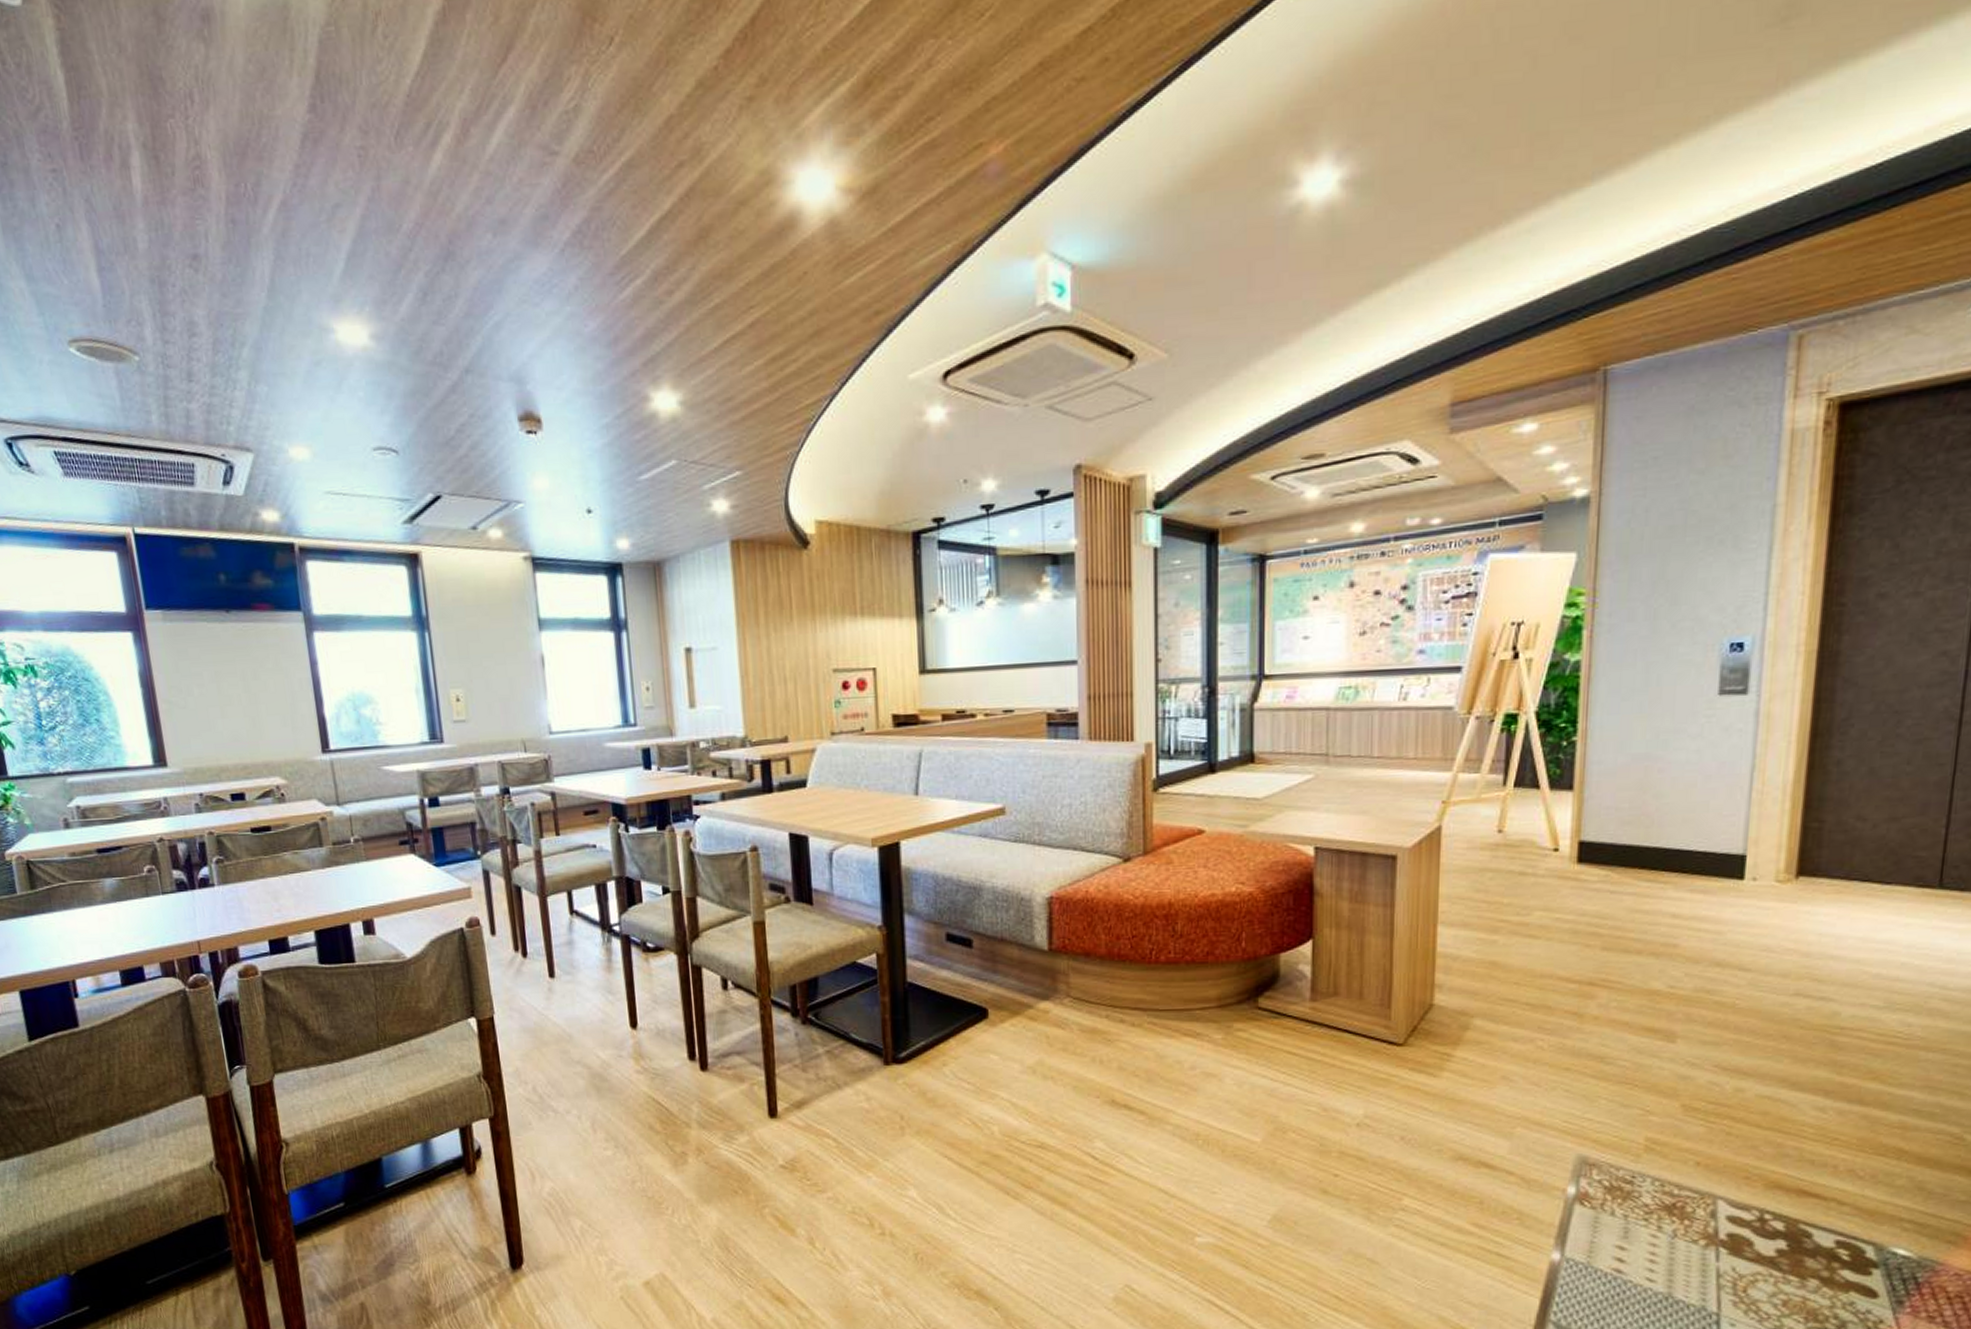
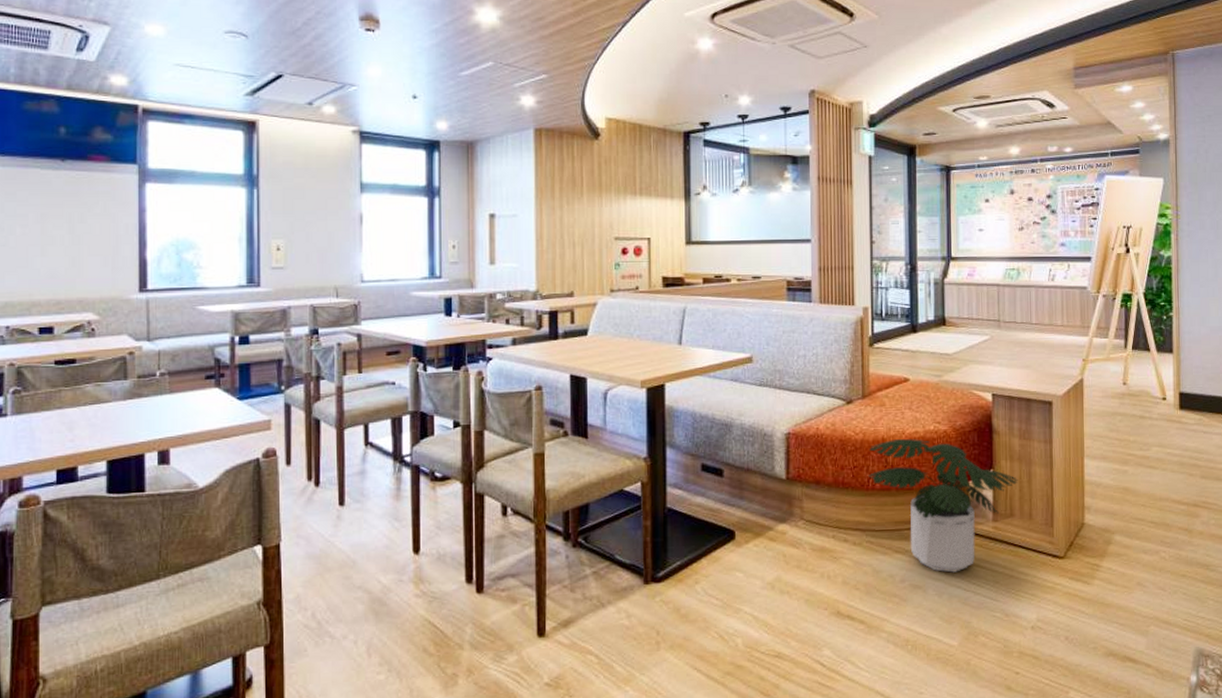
potted plant: none [1151,903,1346,1060] -> present [868,439,1018,573]

